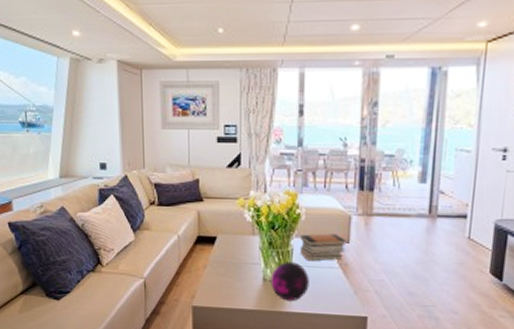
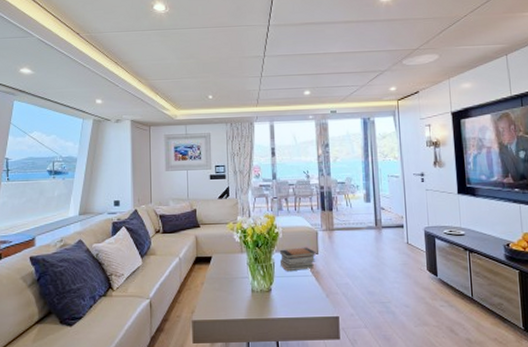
decorative orb: present [270,262,309,302] -> none [258,274,290,309]

